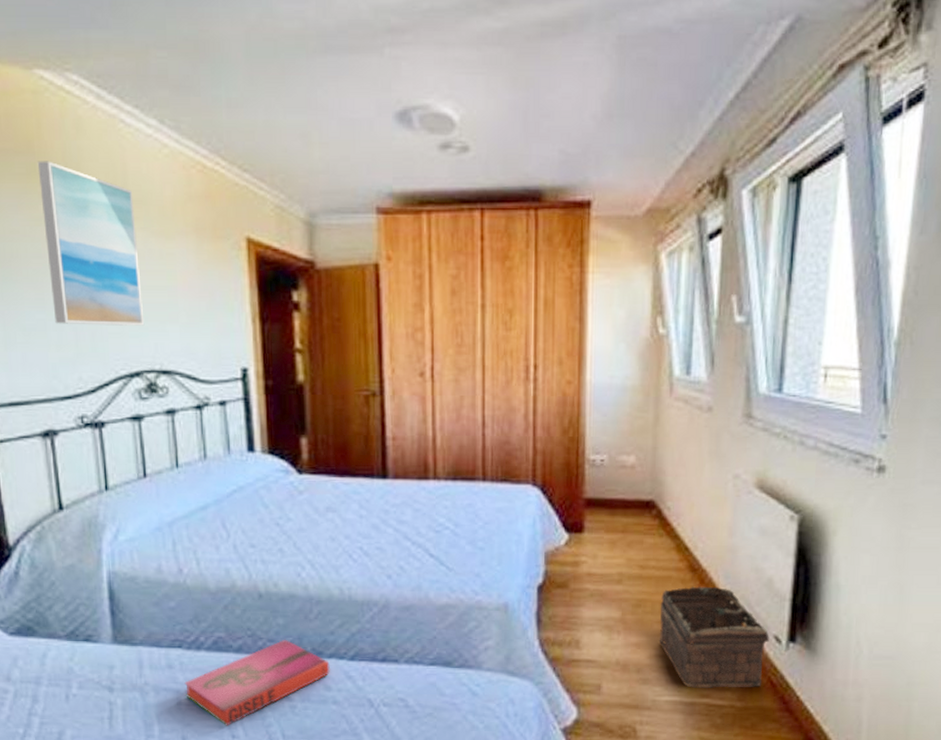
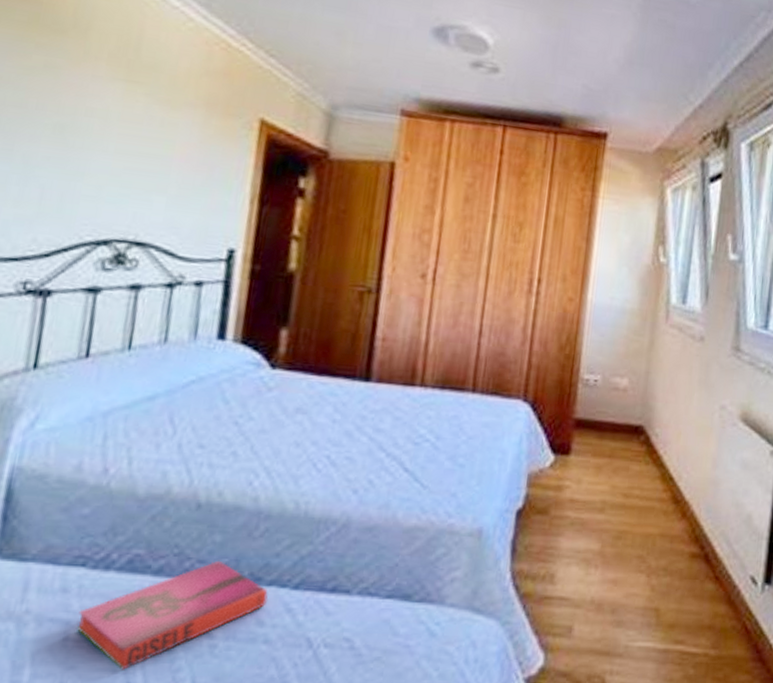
wall art: present [37,161,145,326] -> none [19,12,144,192]
basket: present [659,586,770,689] -> none [636,519,746,634]

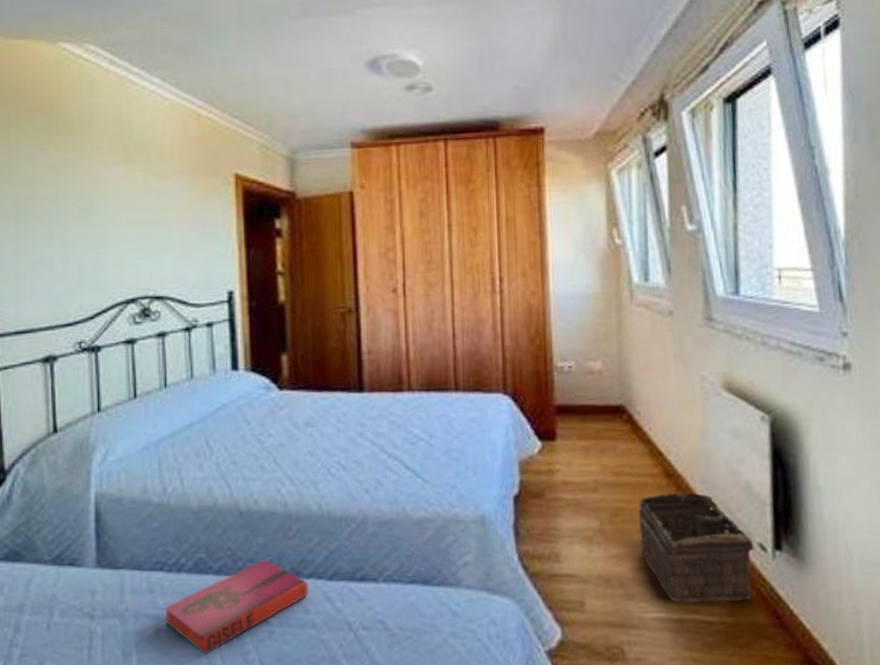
basket: none [636,519,746,634] -> present [639,492,754,604]

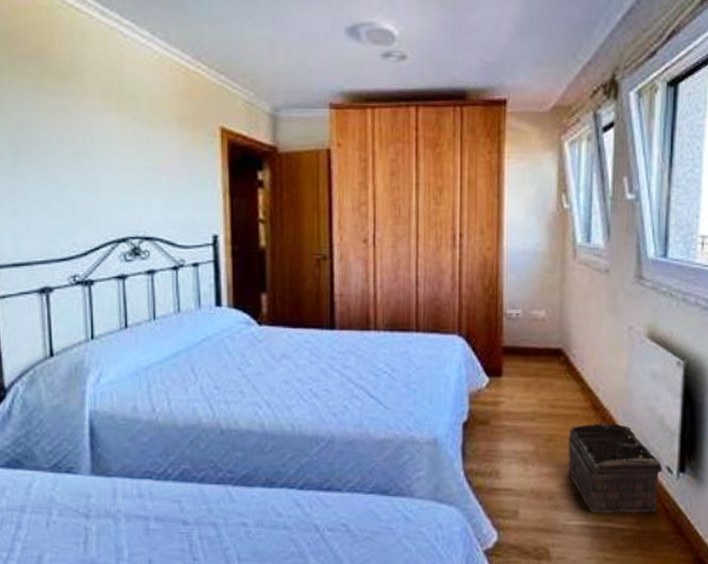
hardback book: present [164,559,310,655] -> none [153,470,282,550]

